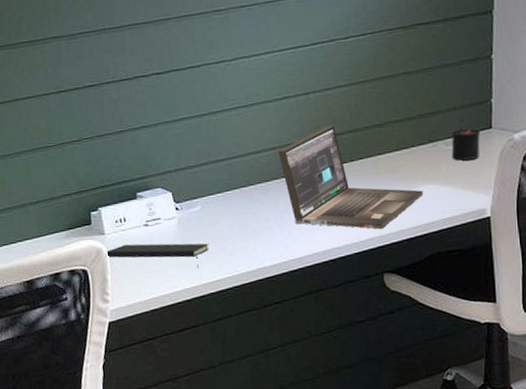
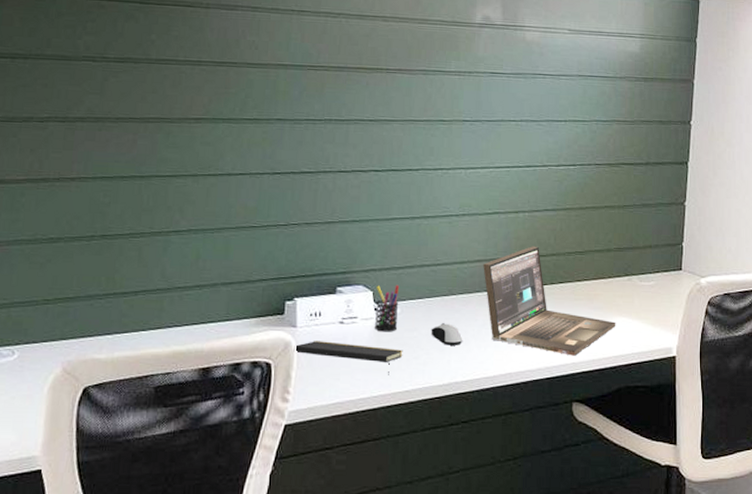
pen holder: none [174,182,200,229] -> present [375,285,400,332]
computer mouse: none [233,213,267,234] -> present [431,323,463,346]
candle: present [450,119,481,161] -> none [644,258,672,298]

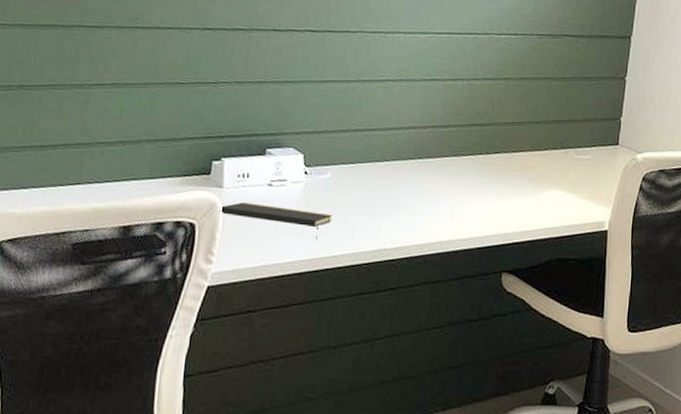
pen holder: present [375,285,400,332] -> none [304,148,332,196]
computer mouse: present [431,323,463,346] -> none [361,189,395,212]
laptop: present [483,246,616,356] -> none [418,115,550,227]

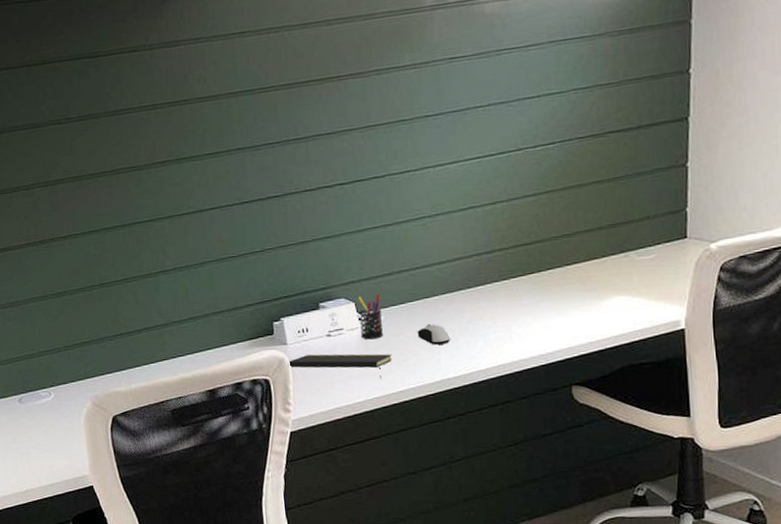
pen holder: none [304,148,332,196] -> present [357,293,383,340]
computer mouse: none [361,189,395,212] -> present [417,324,451,345]

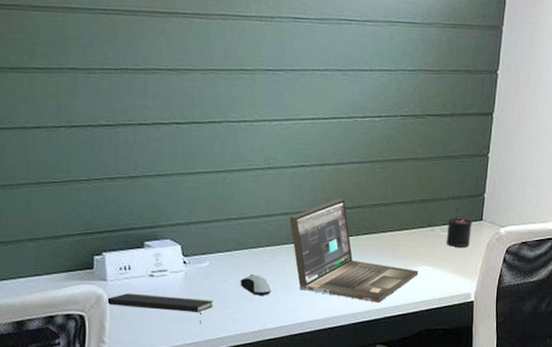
pen holder: present [357,293,383,340] -> none [184,238,208,284]
laptop: none [463,235,614,341] -> present [290,199,419,303]
candle: none [643,229,675,271] -> present [446,209,473,247]

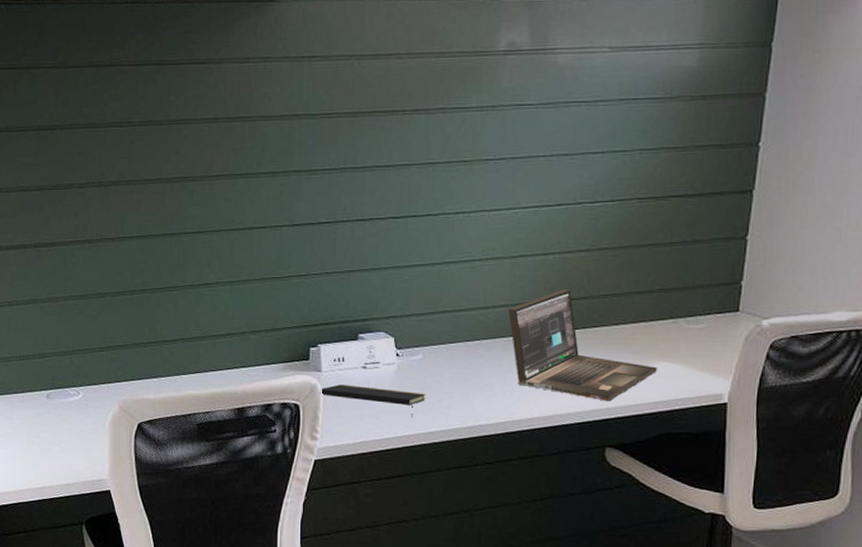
computer mouse: present [240,274,272,295] -> none [454,368,488,390]
candle: present [446,209,473,247] -> none [692,298,726,341]

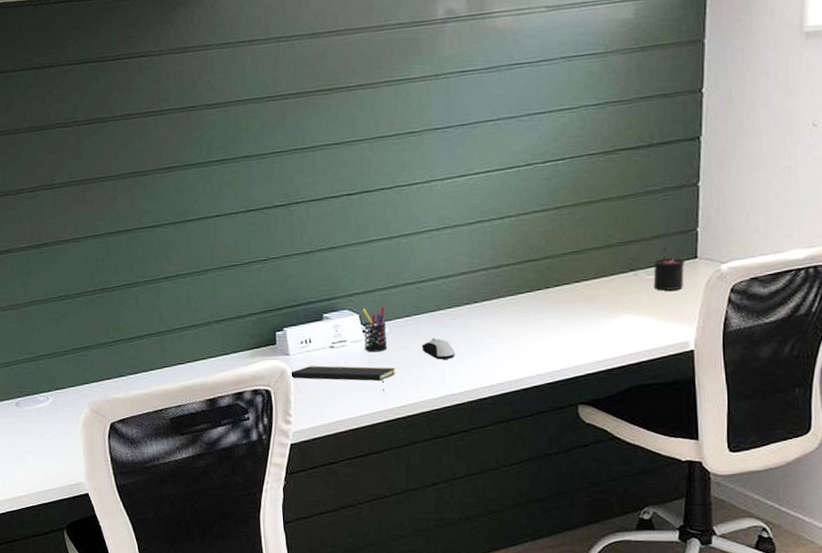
pen holder: none [397,331,421,377] -> present [361,305,387,352]
computer mouse: none [454,368,488,390] -> present [421,338,456,360]
laptop: present [508,289,658,401] -> none [470,251,622,359]
candle: none [692,298,726,341] -> present [652,248,685,291]

